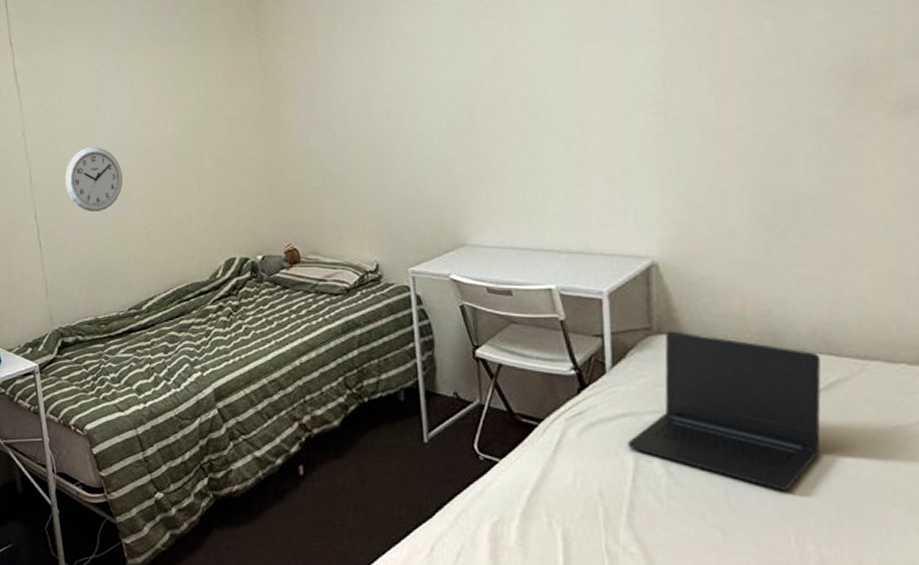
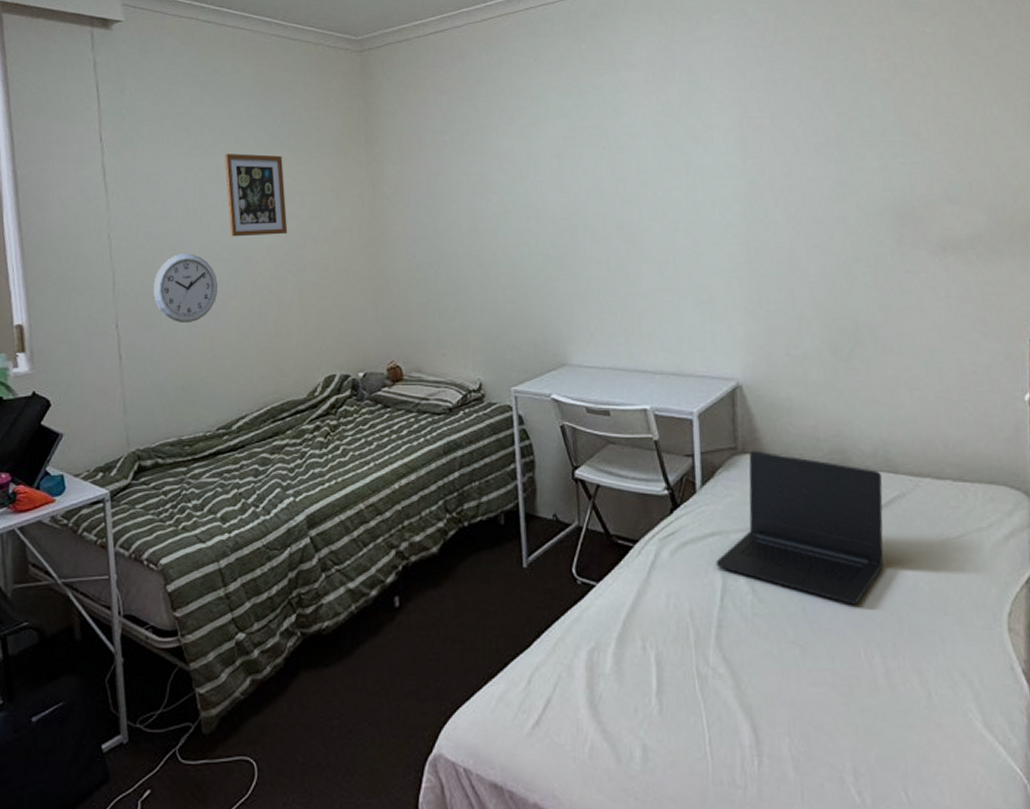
picture frame: none [122,48,185,130] -> present [224,153,288,237]

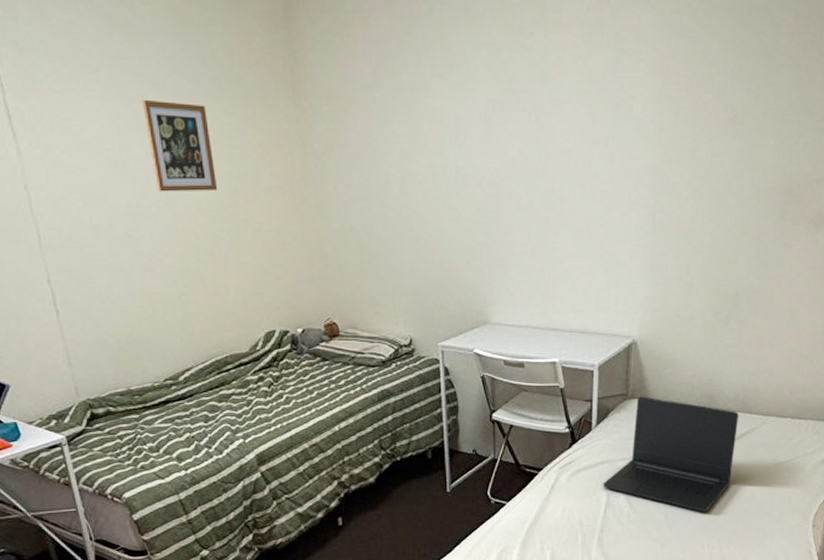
wall clock: present [154,254,218,322] -> none [82,208,150,278]

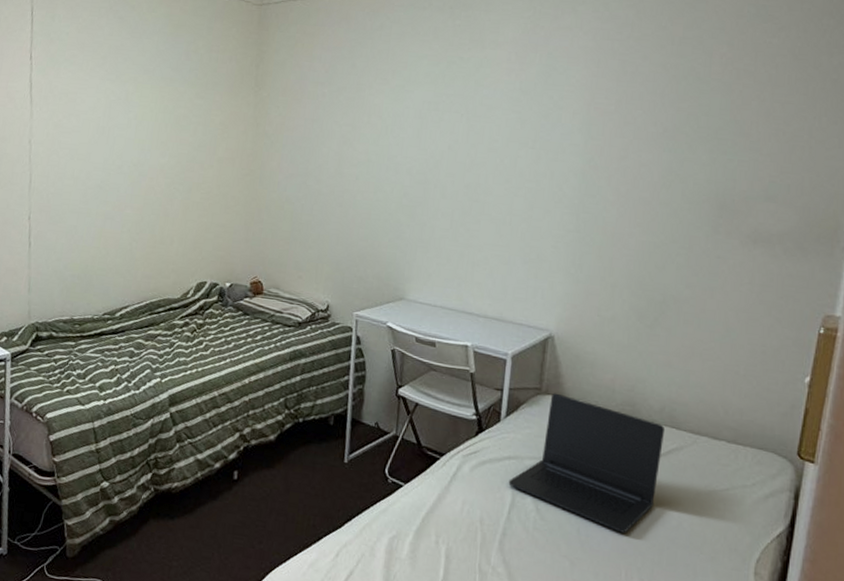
picture frame: present [141,99,218,192] -> none [131,81,183,158]

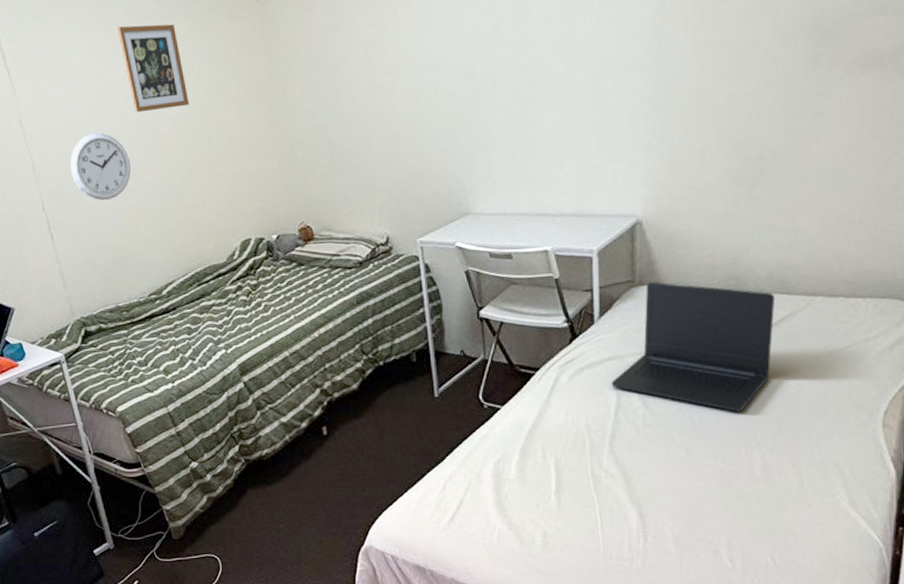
wall clock: none [62,163,117,223] -> present [70,133,131,200]
picture frame: none [131,81,183,158] -> present [116,24,190,113]

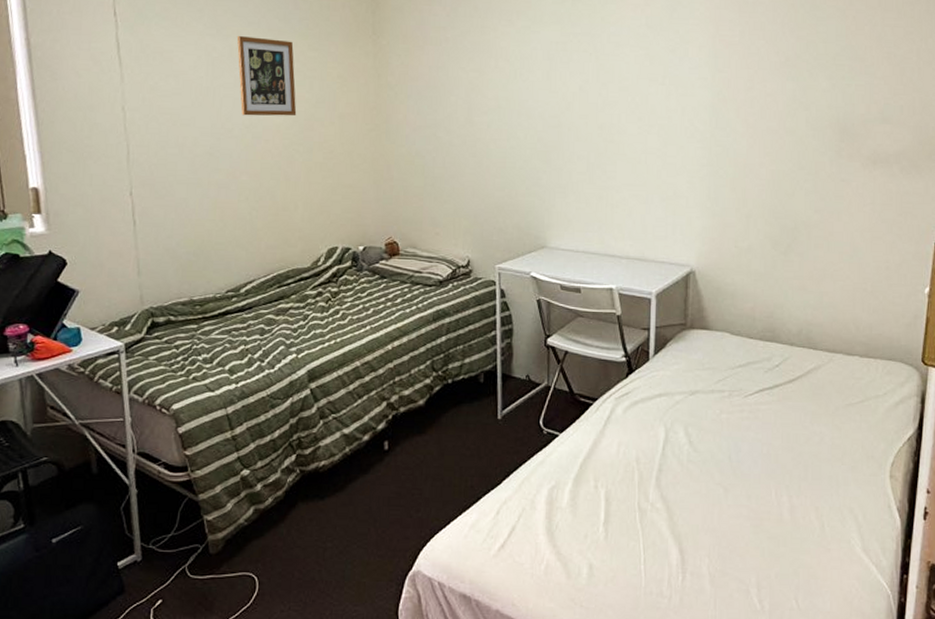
wall clock: present [70,133,131,200] -> none [167,129,229,193]
laptop: present [611,282,776,412] -> none [661,327,804,455]

